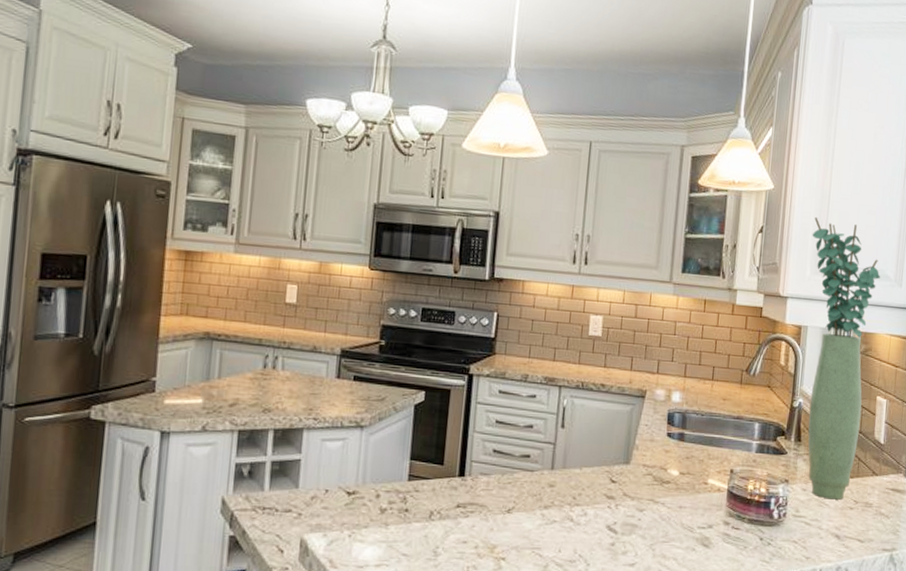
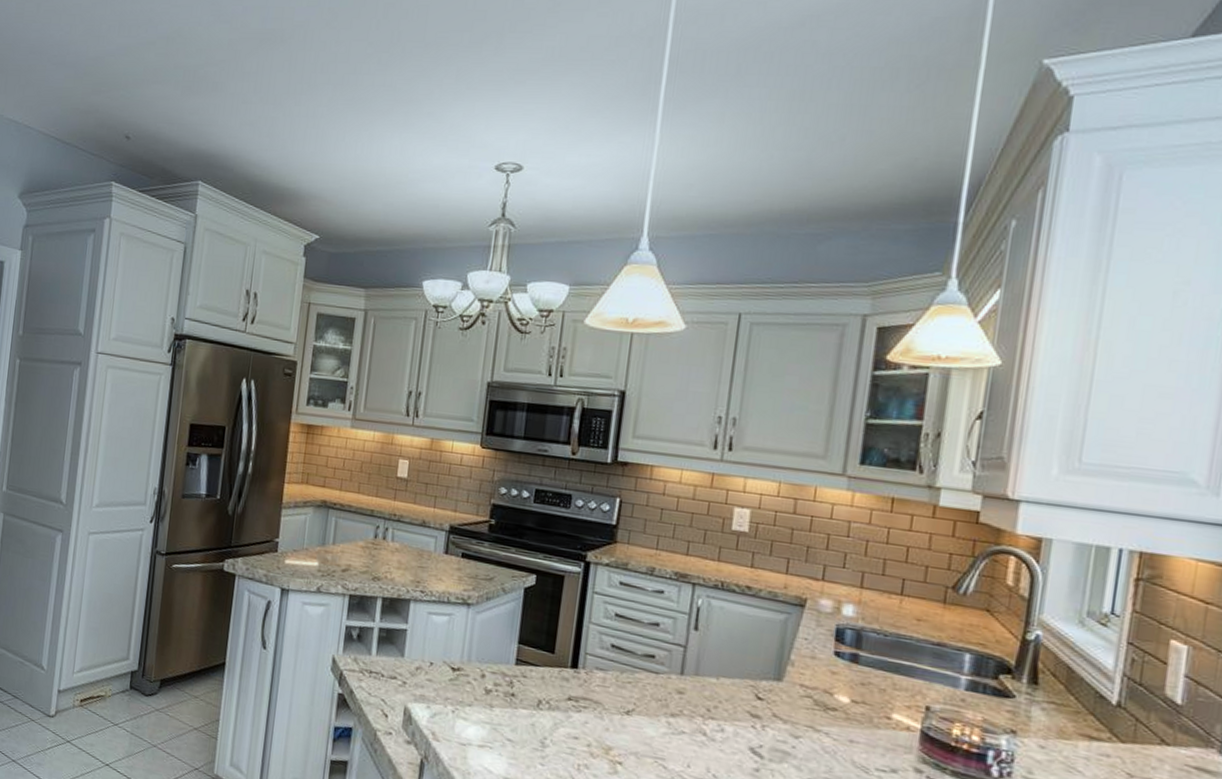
vase: present [807,216,880,500] -> none [1048,400,1180,769]

